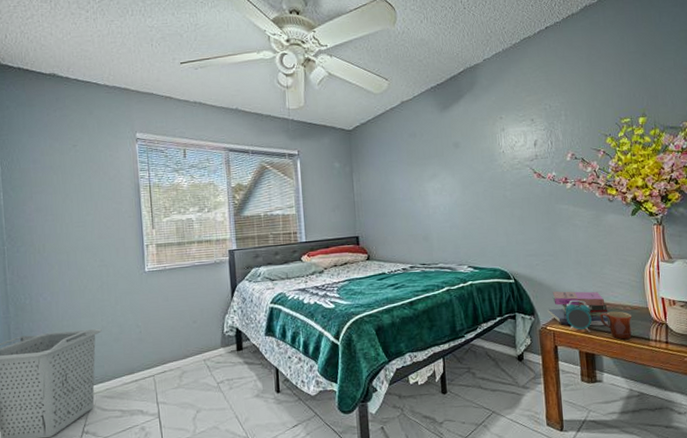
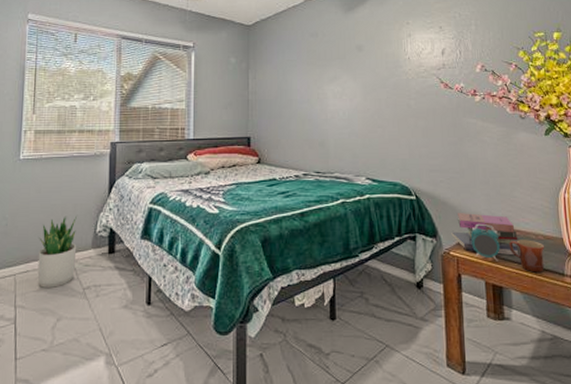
planter: none [172,319,208,385] -> present [37,215,77,288]

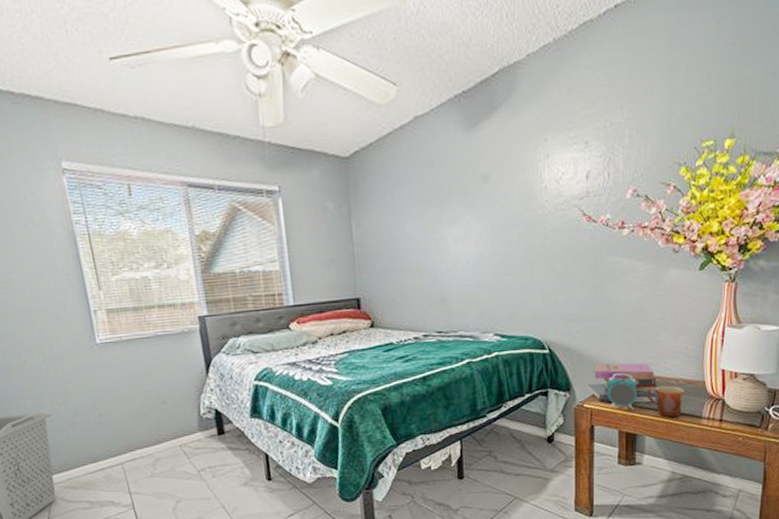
planter: present [37,215,77,288] -> none [139,399,186,474]

